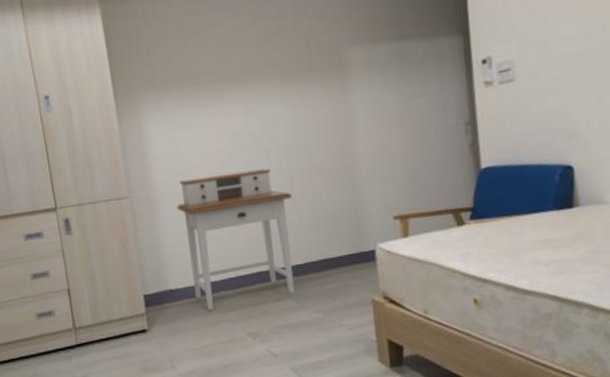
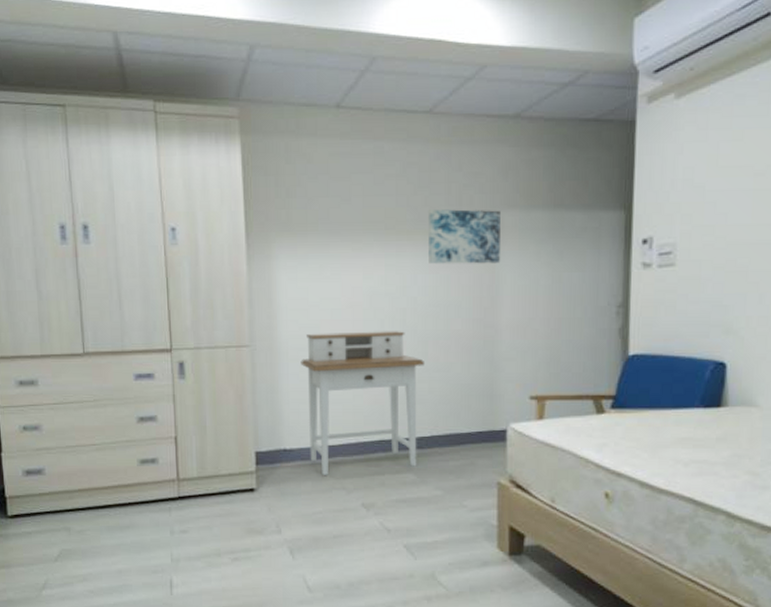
wall art: none [279,47,352,104] -> present [427,208,501,265]

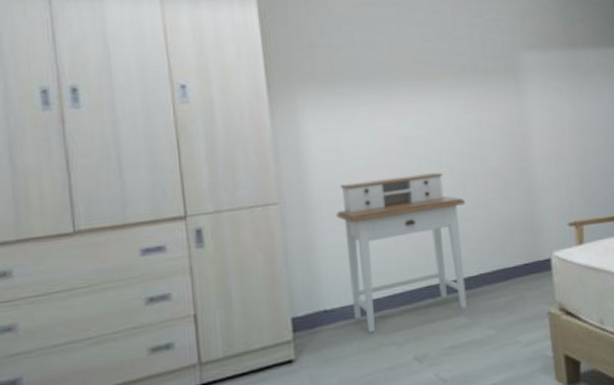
wall art: present [427,208,501,265] -> none [454,51,526,105]

